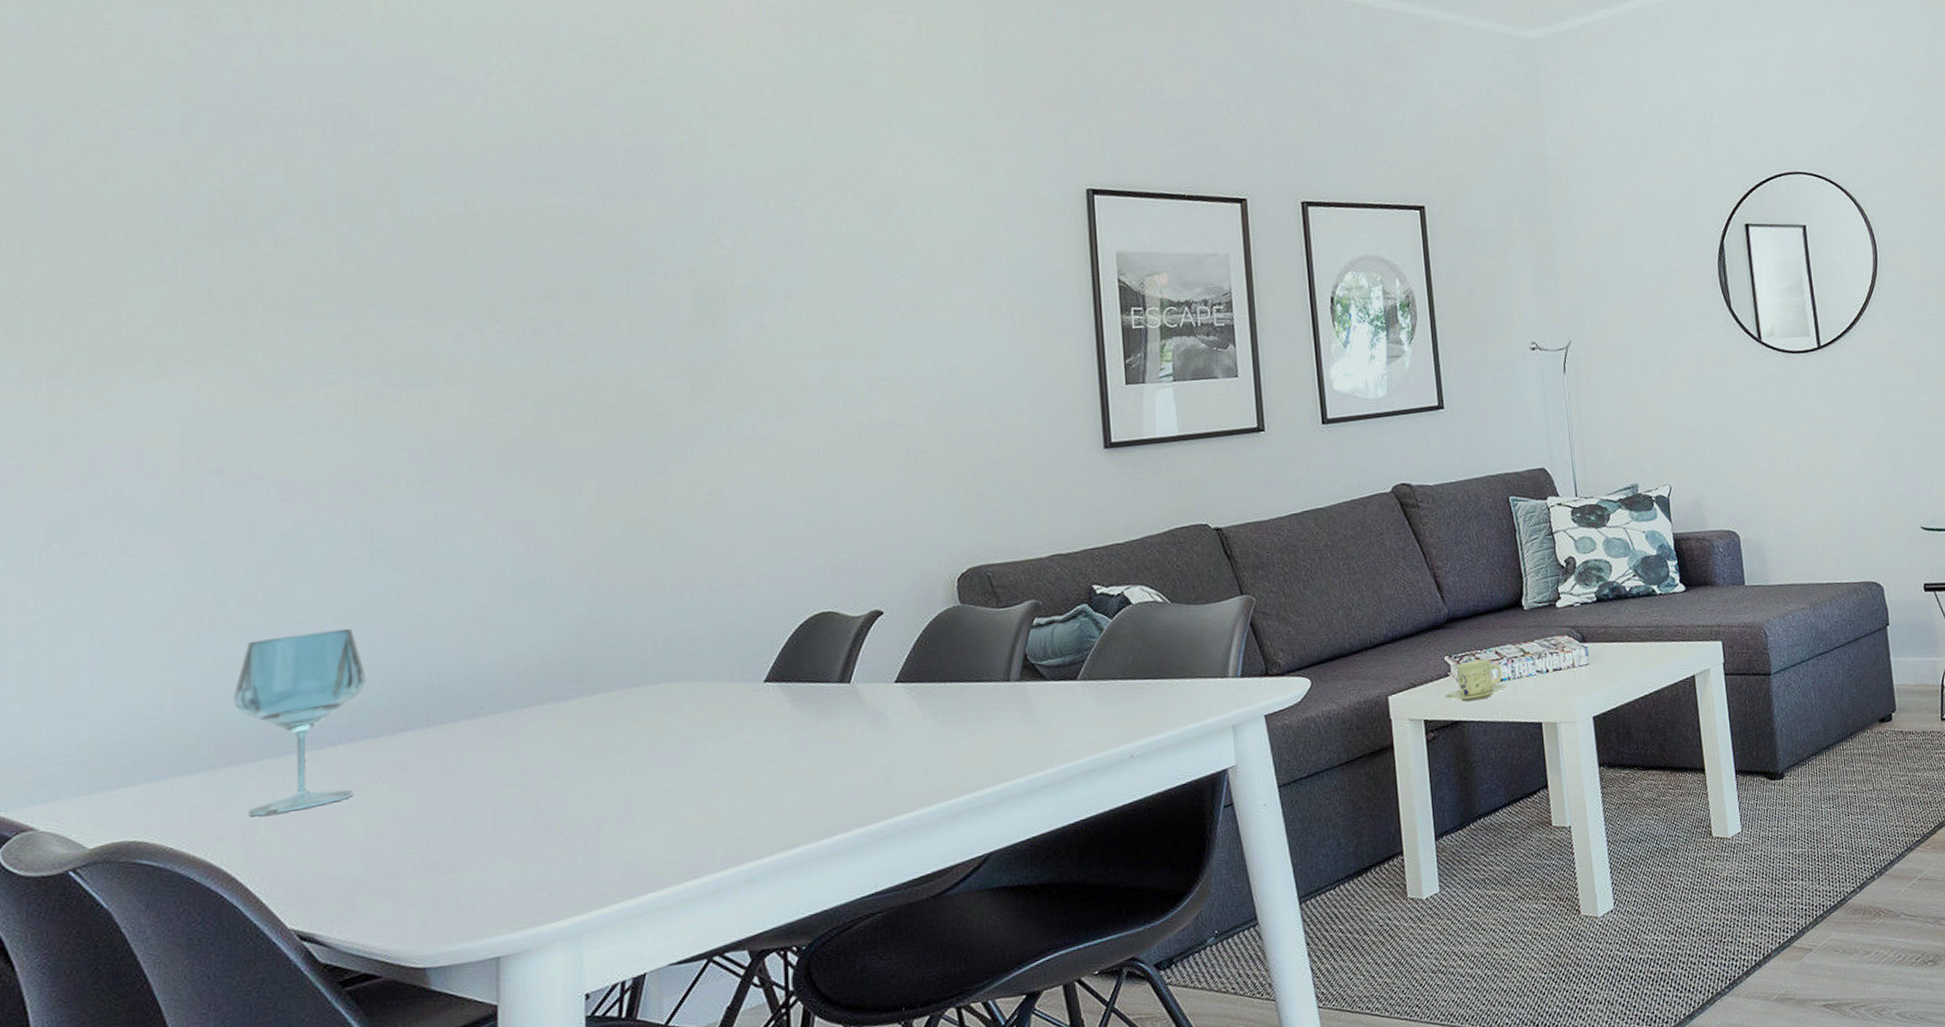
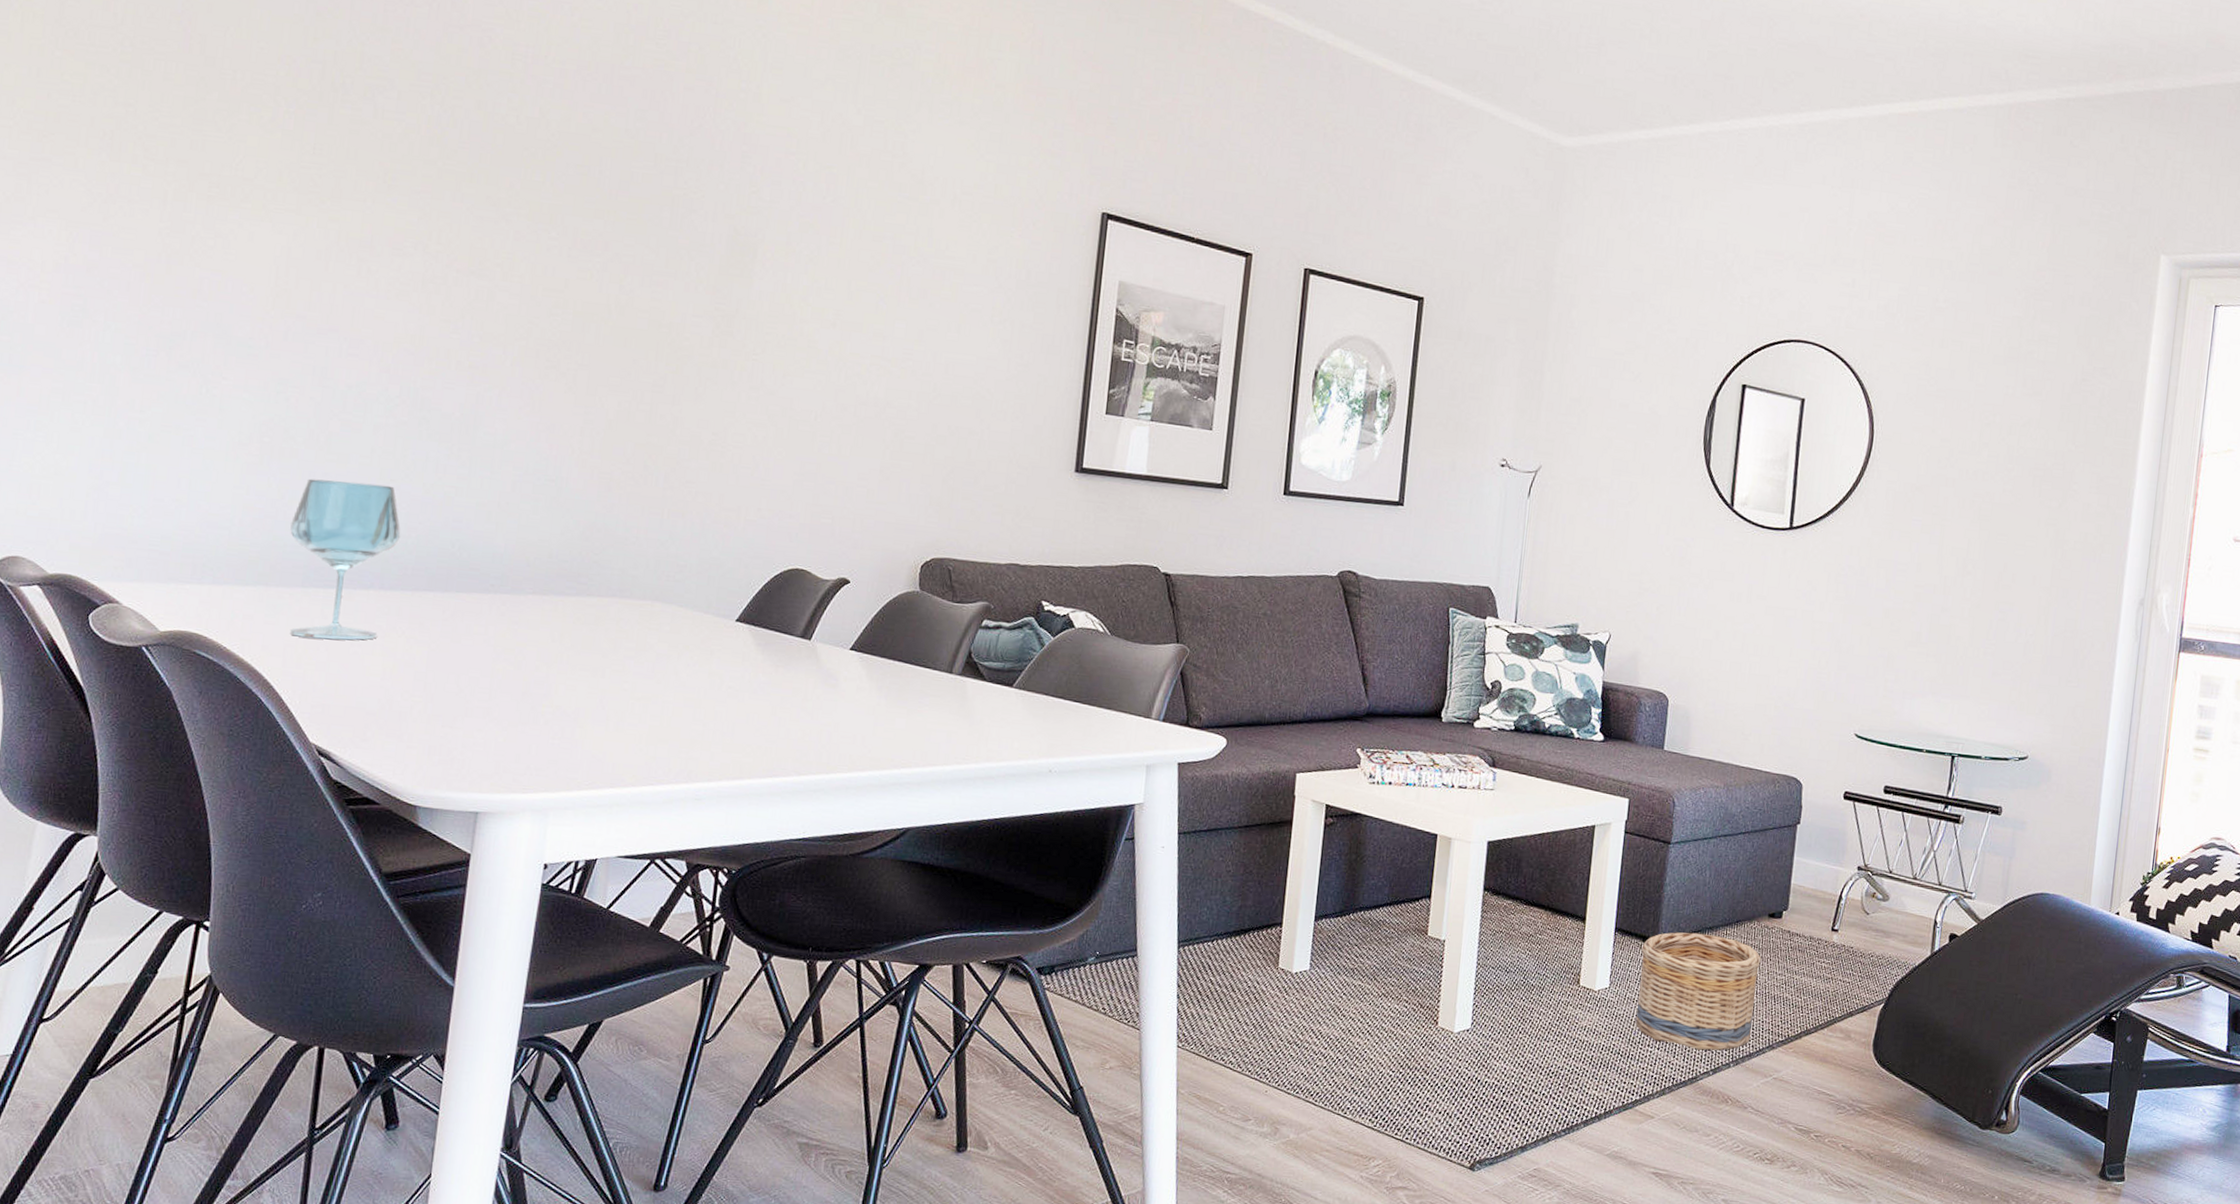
cup and saucer: present [1445,659,1507,702] -> none [1350,758,1411,799]
basket: none [1765,753,1888,873] -> present [1635,932,1761,1051]

